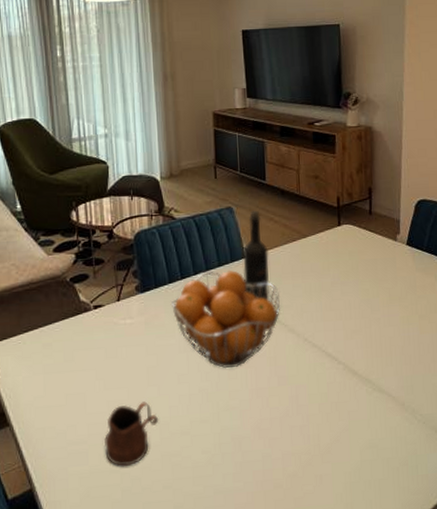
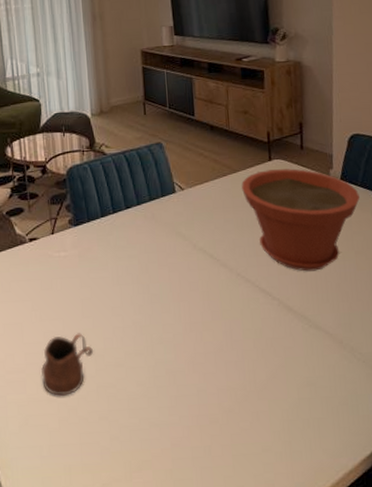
fruit basket: present [171,269,281,369] -> none [104,204,213,302]
wine bottle: present [243,210,270,301] -> none [173,145,201,235]
plant pot: none [311,234,425,336] -> present [241,168,360,272]

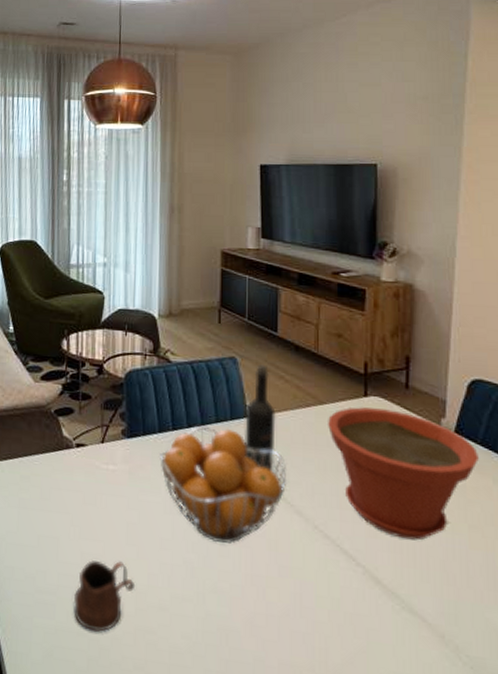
fruit basket: none [104,204,213,302] -> present [160,427,287,544]
wine bottle: none [173,145,201,235] -> present [244,364,276,472]

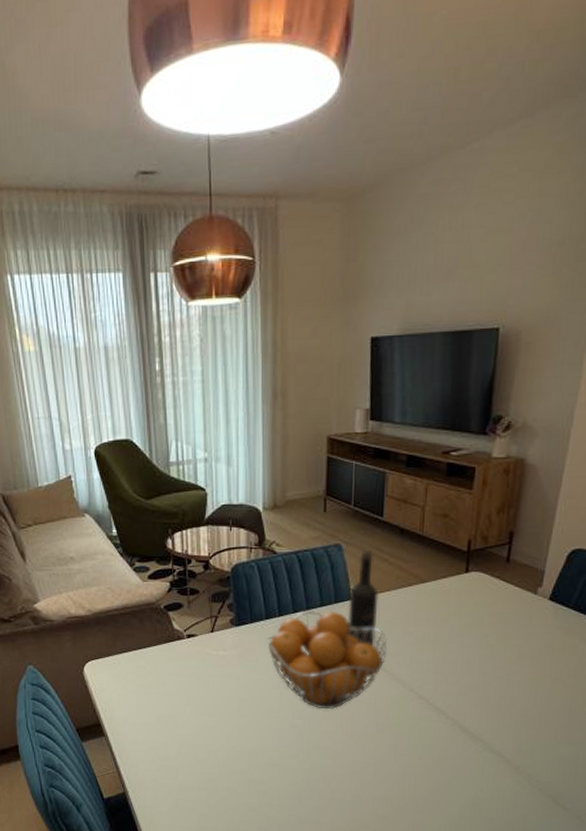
mug: present [74,560,136,632] -> none [194,730,248,786]
plant pot: present [328,407,479,541] -> none [428,583,569,695]

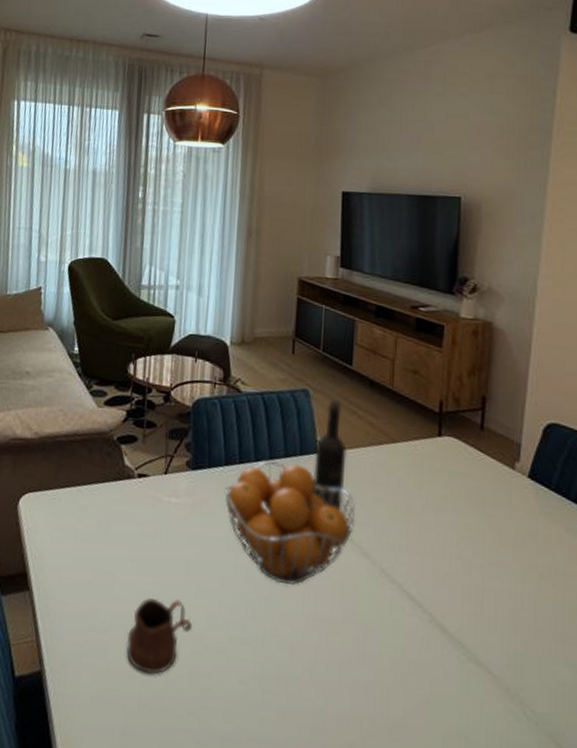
mug: none [194,730,248,786] -> present [126,598,193,675]

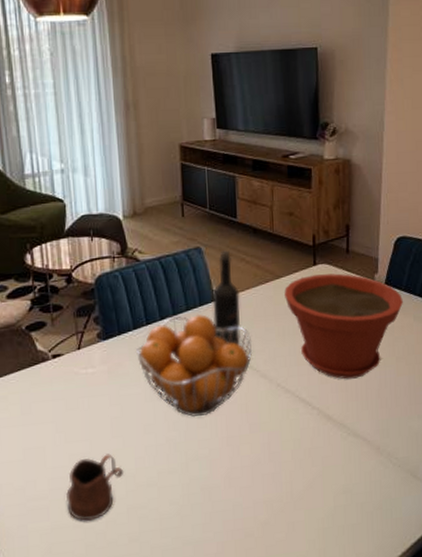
plant pot: none [400,447,551,588] -> present [284,273,403,380]

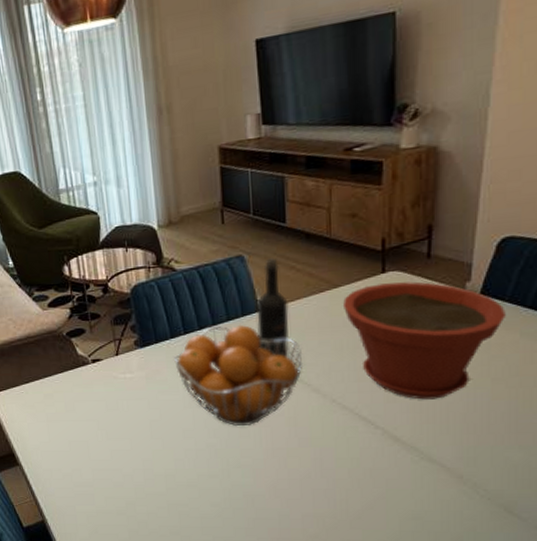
mug: present [66,454,124,521] -> none [109,453,164,510]

